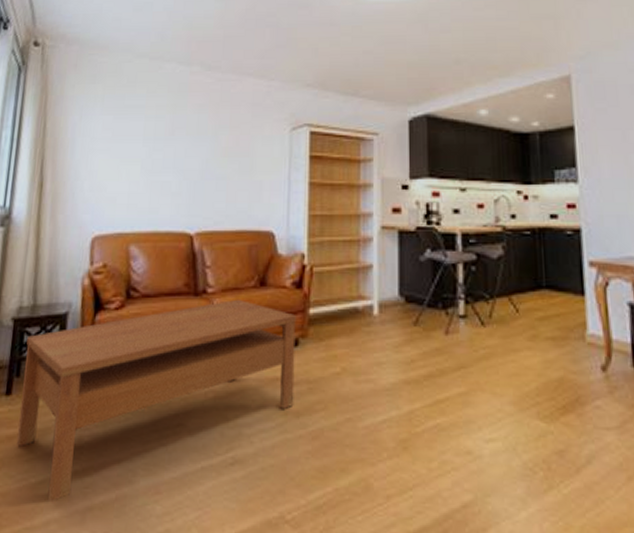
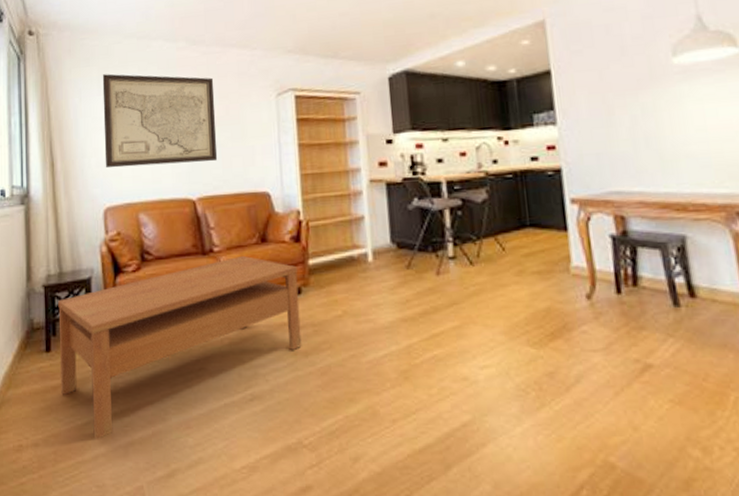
wall art: none [99,93,226,195] -> present [102,74,218,168]

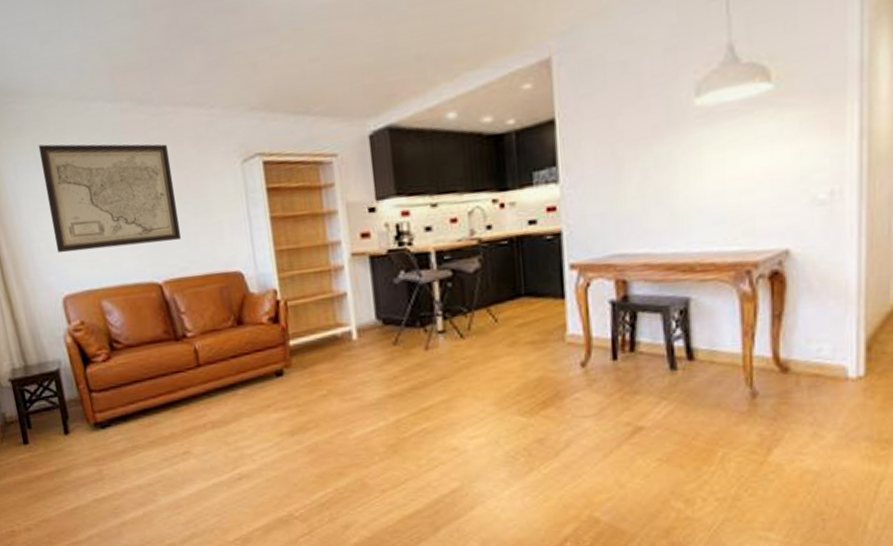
coffee table: present [58,255,302,439] -> none [28,339,287,522]

